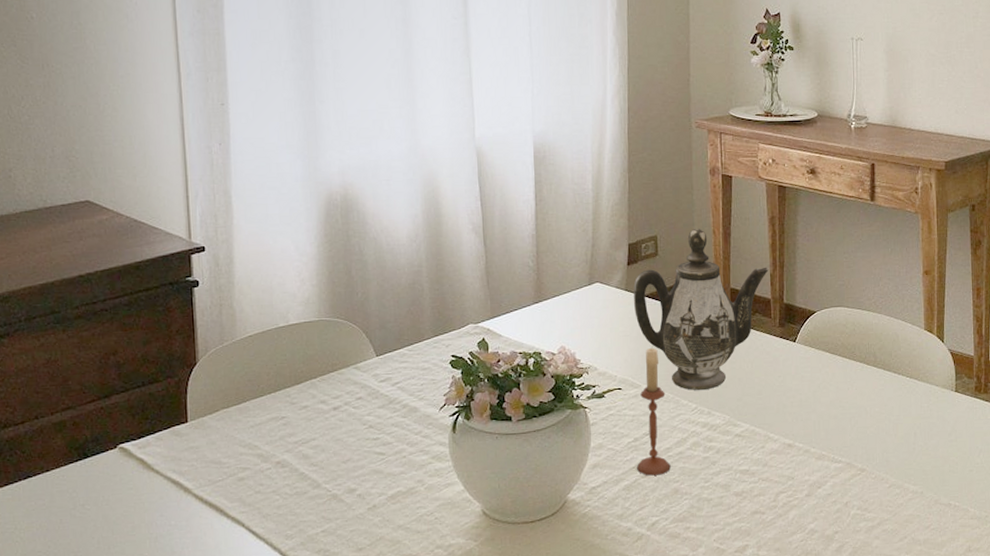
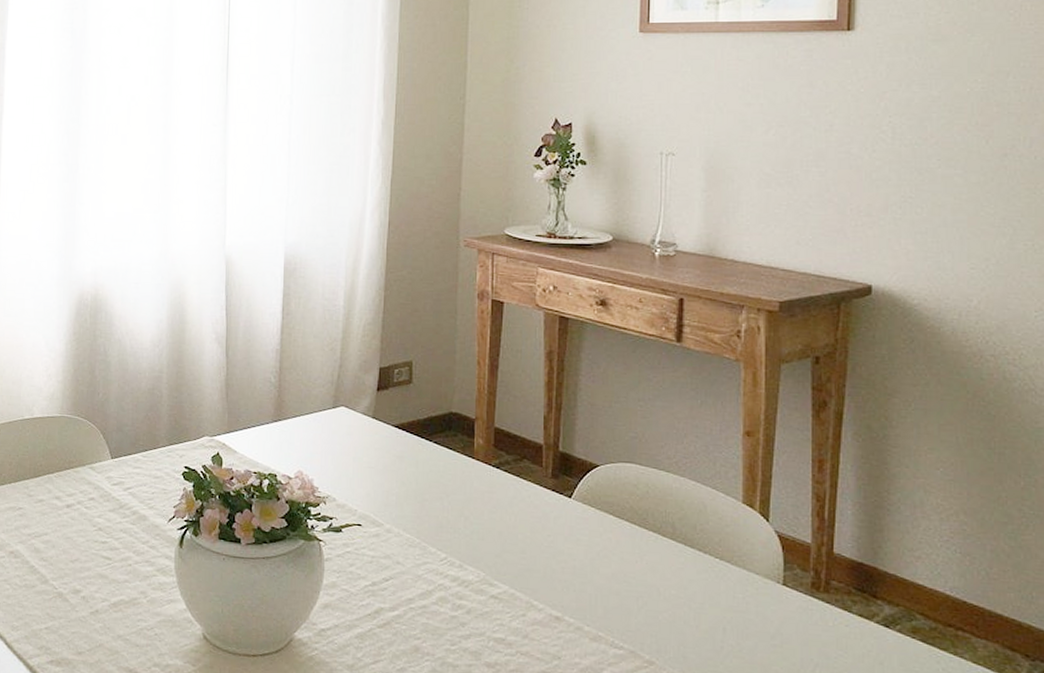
teapot: present [633,228,769,390] -> none [380,356,542,539]
candlestick: present [636,346,671,476] -> none [372,482,412,628]

